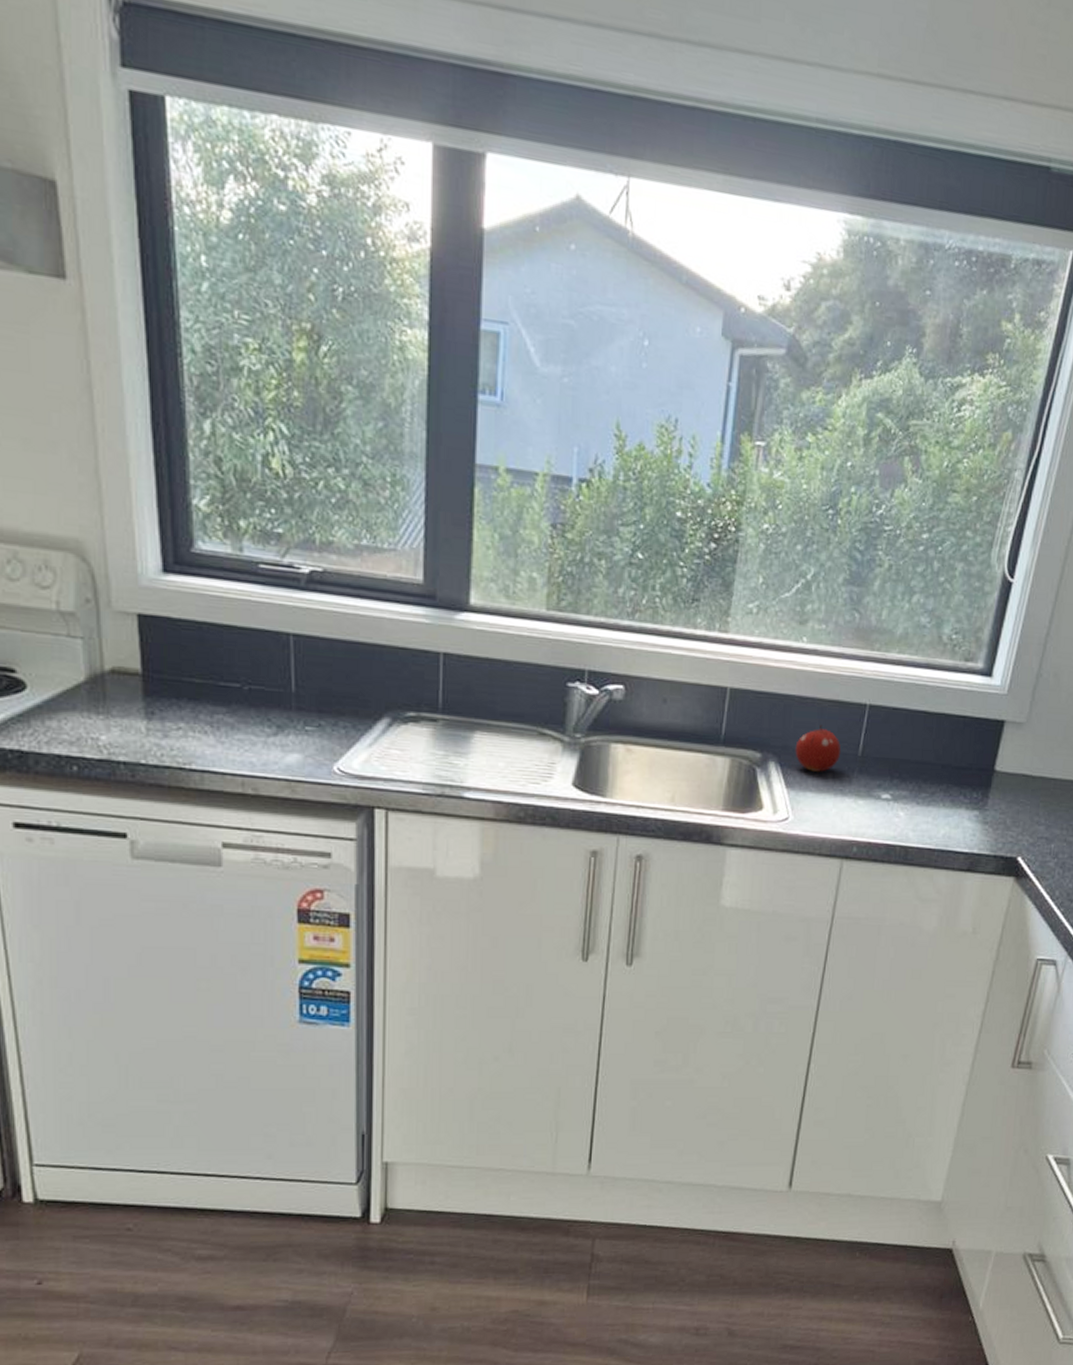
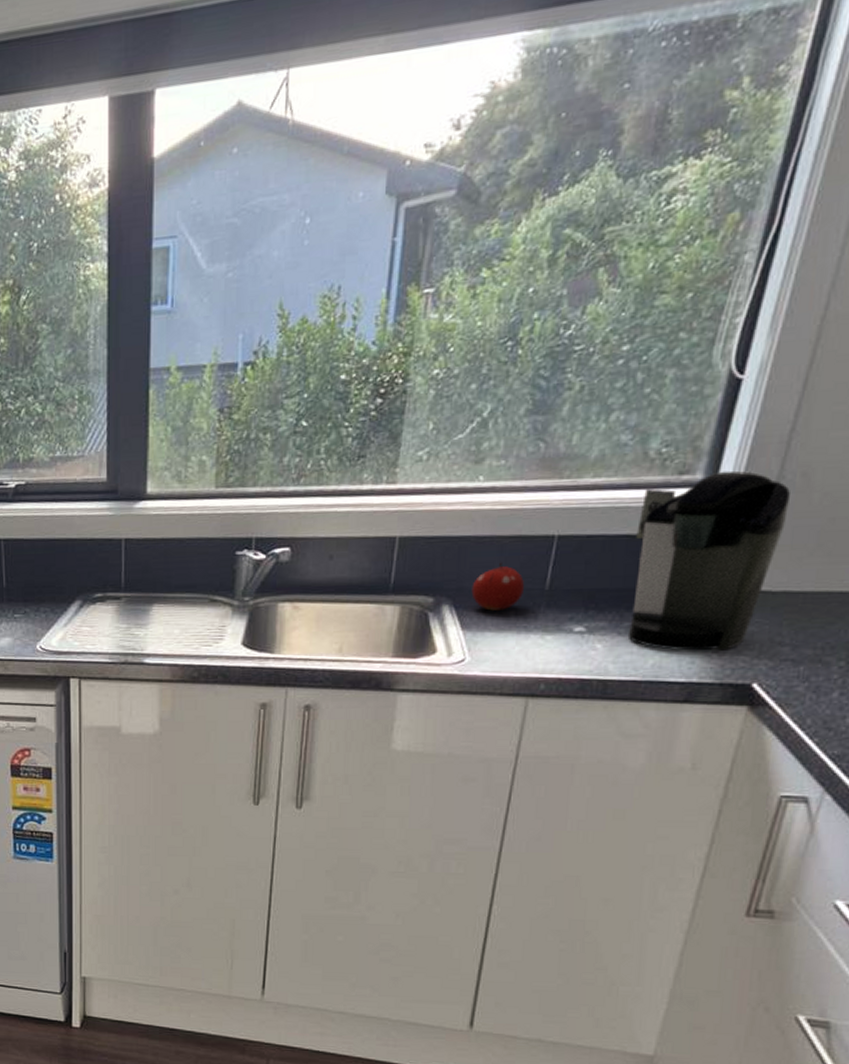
coffee maker: none [924,663,1046,826] -> present [627,470,790,651]

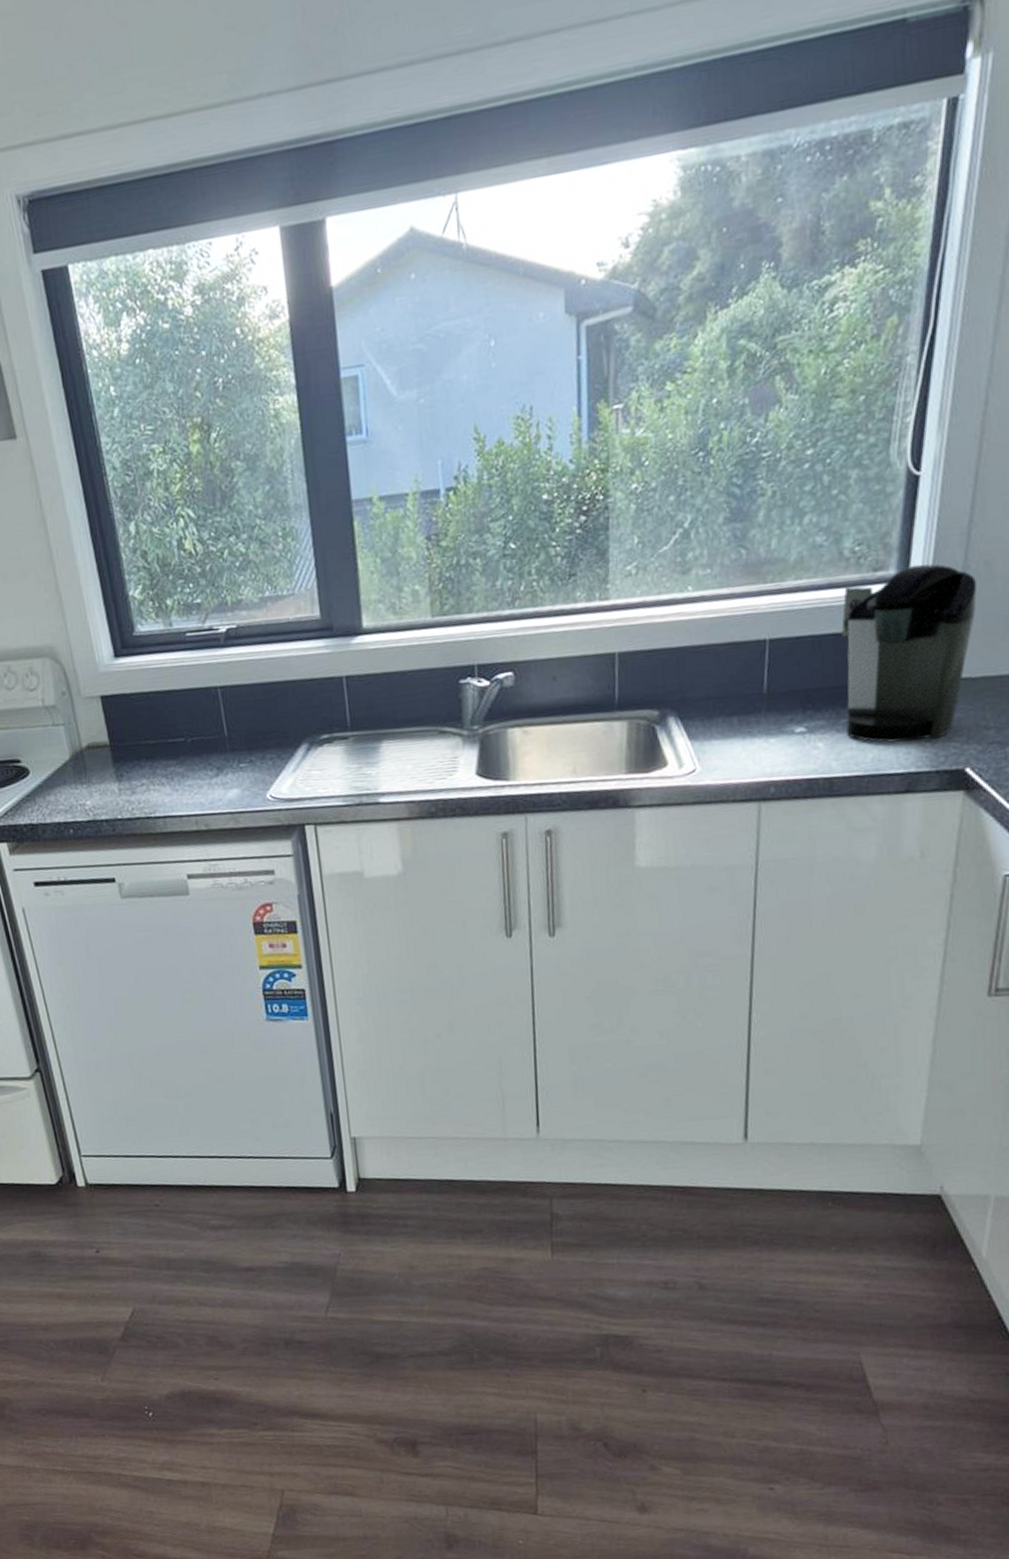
fruit: present [471,562,524,611] -> none [694,670,743,719]

